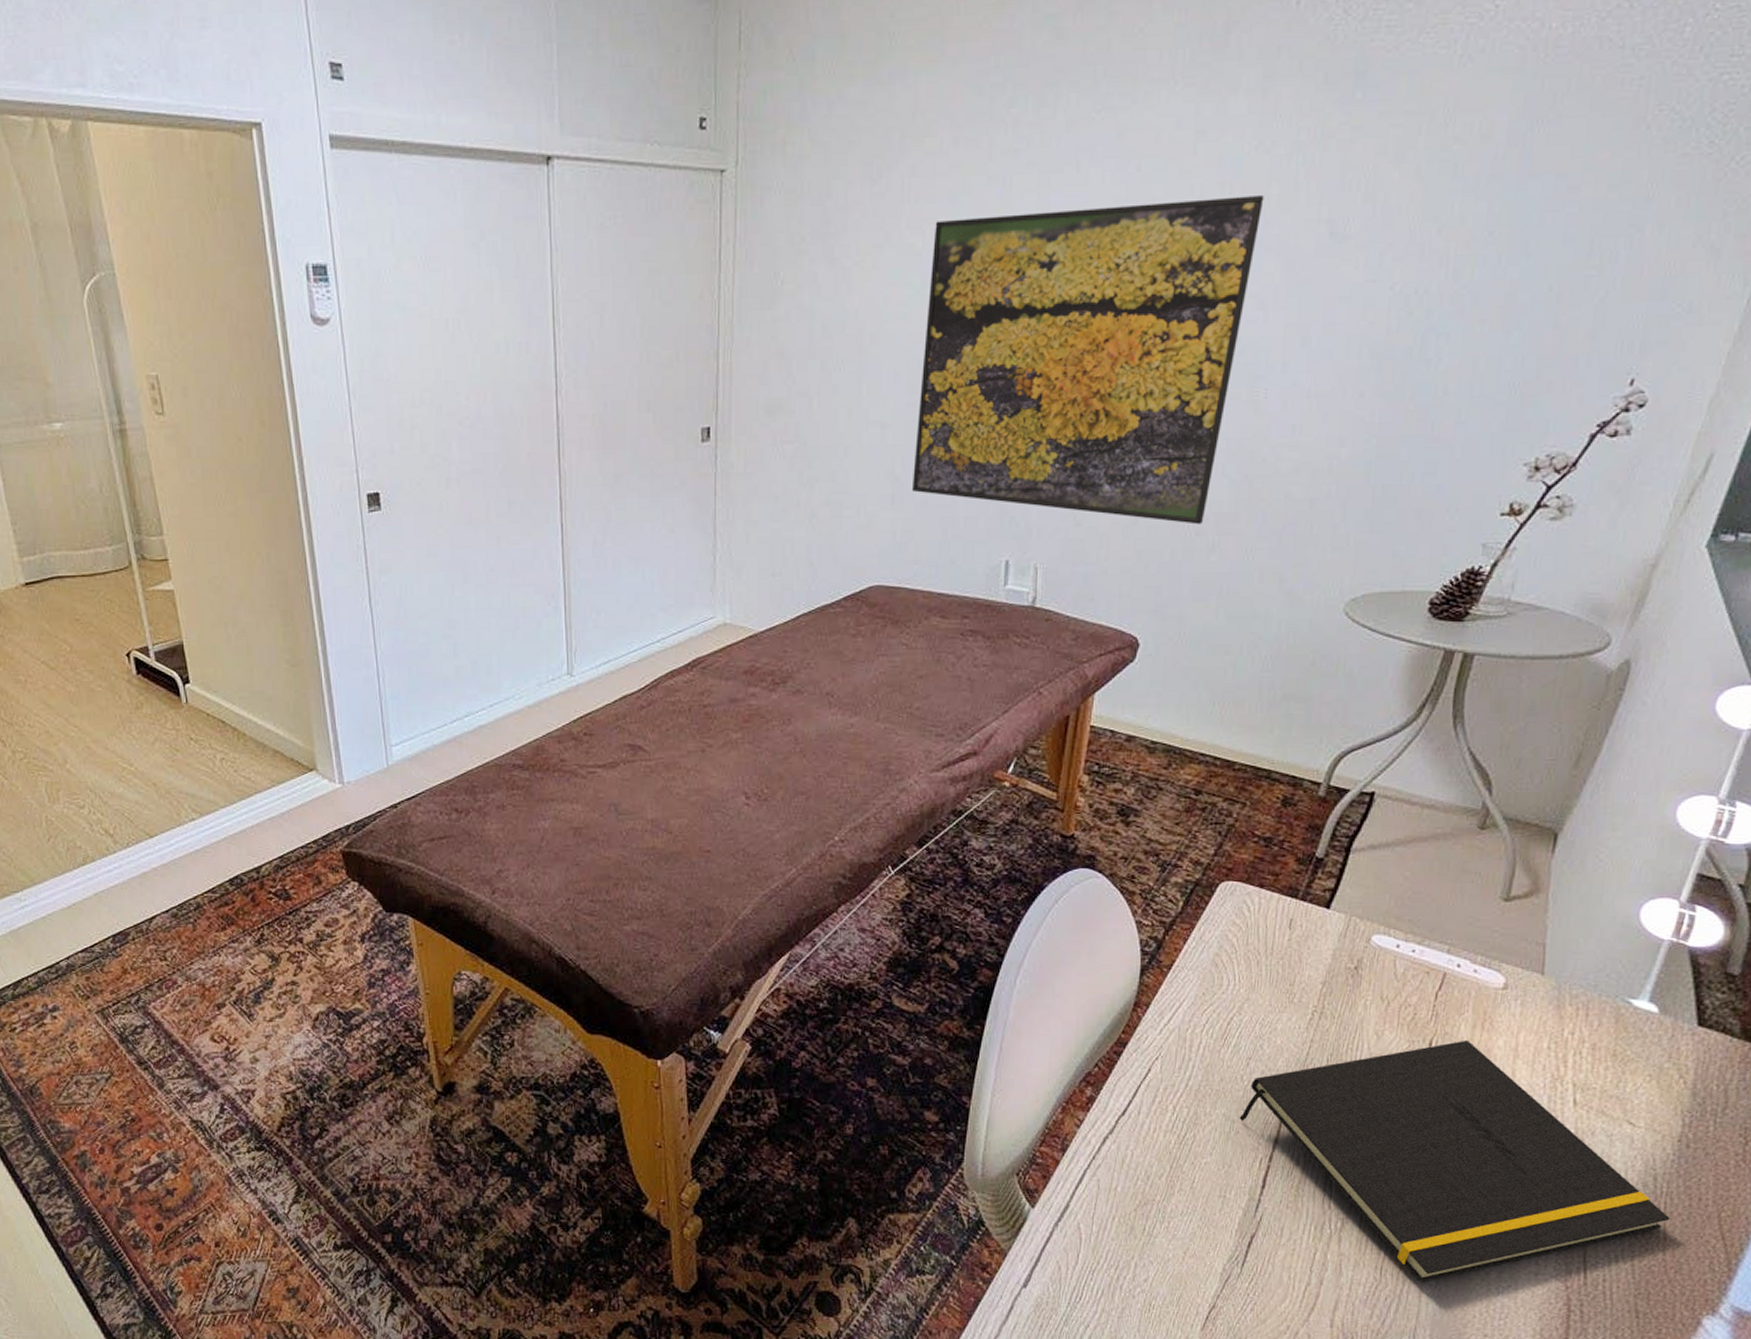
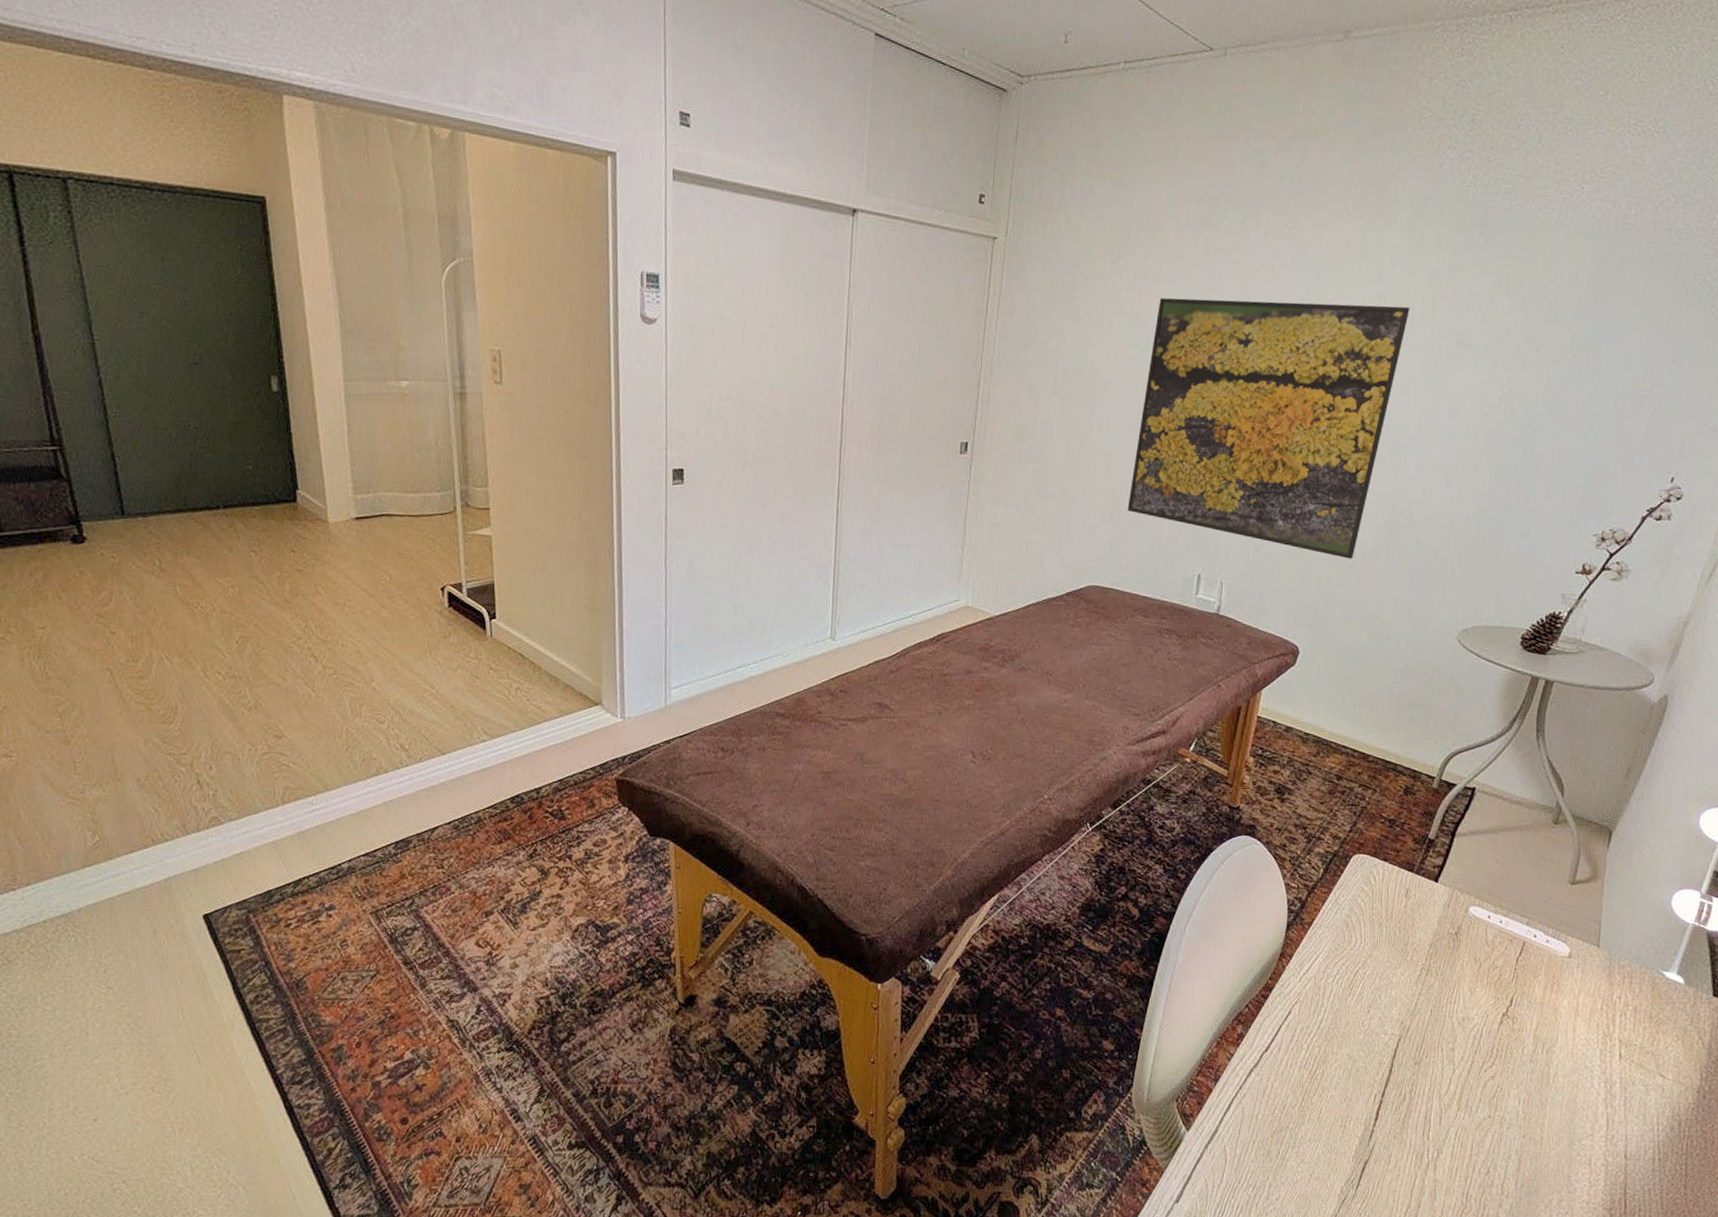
notepad: present [1239,1039,1670,1282] -> none [1359,999,1691,1208]

